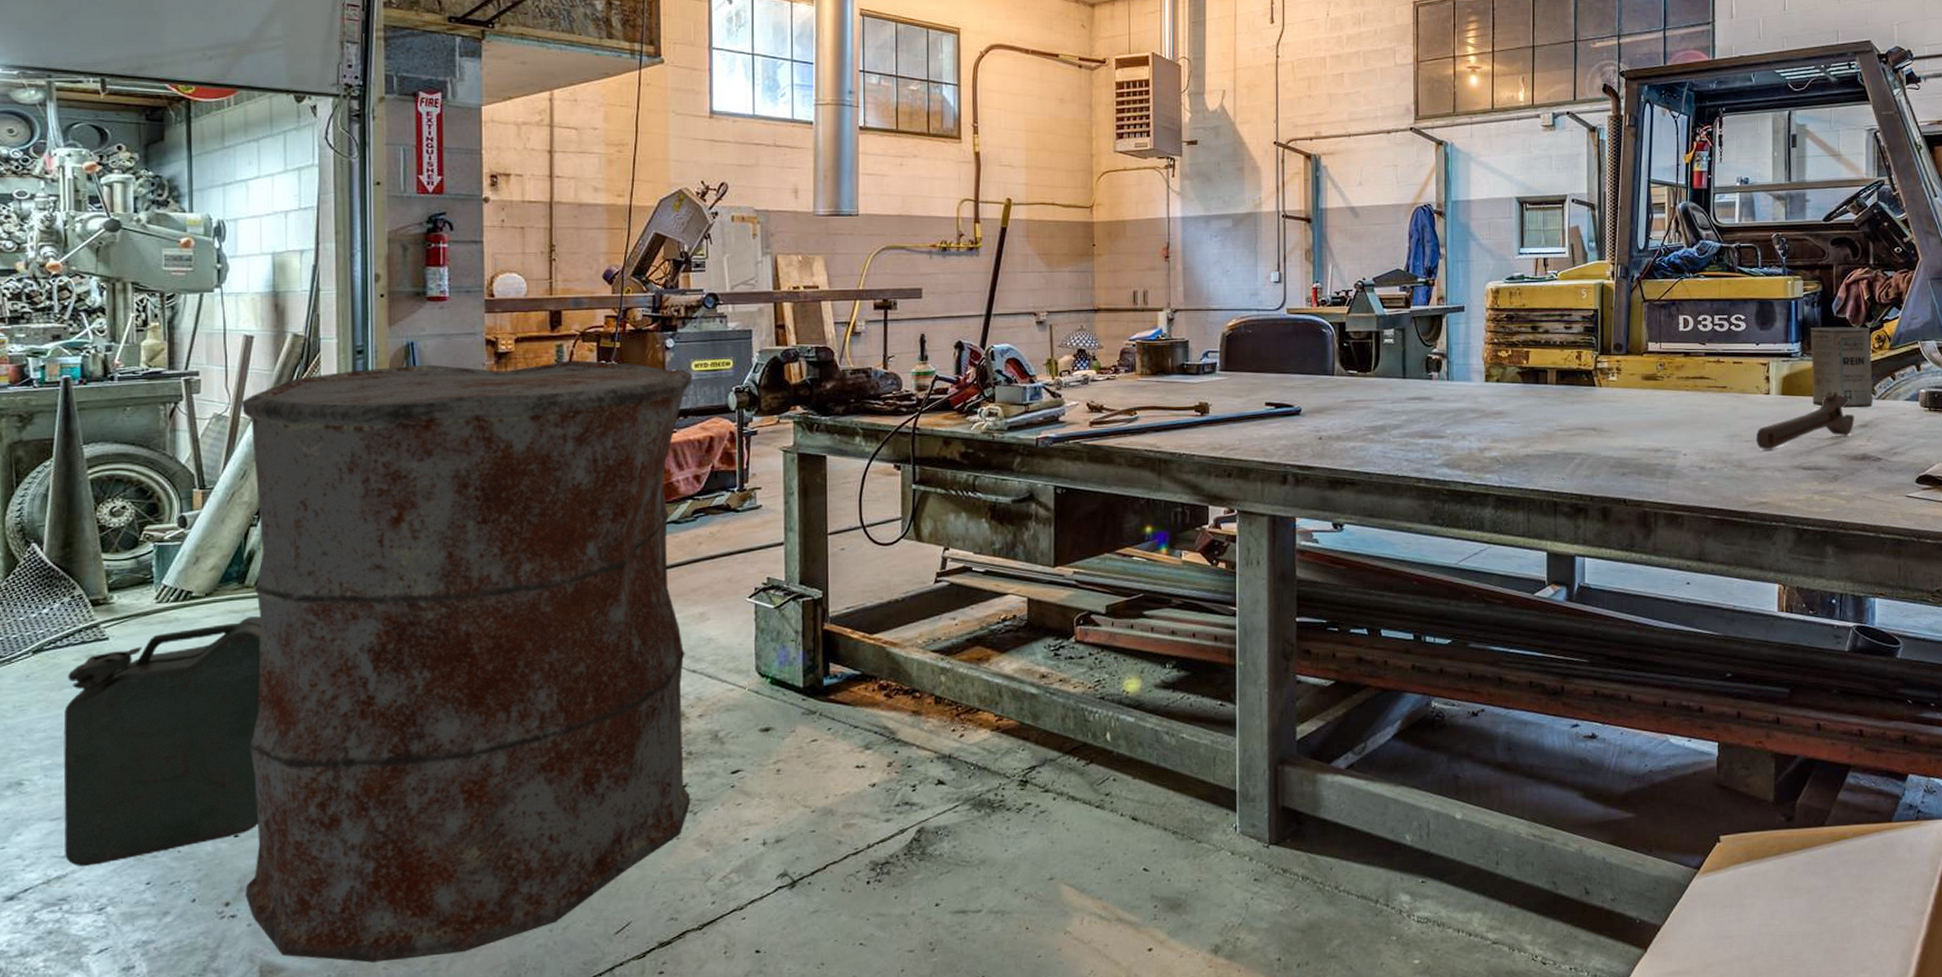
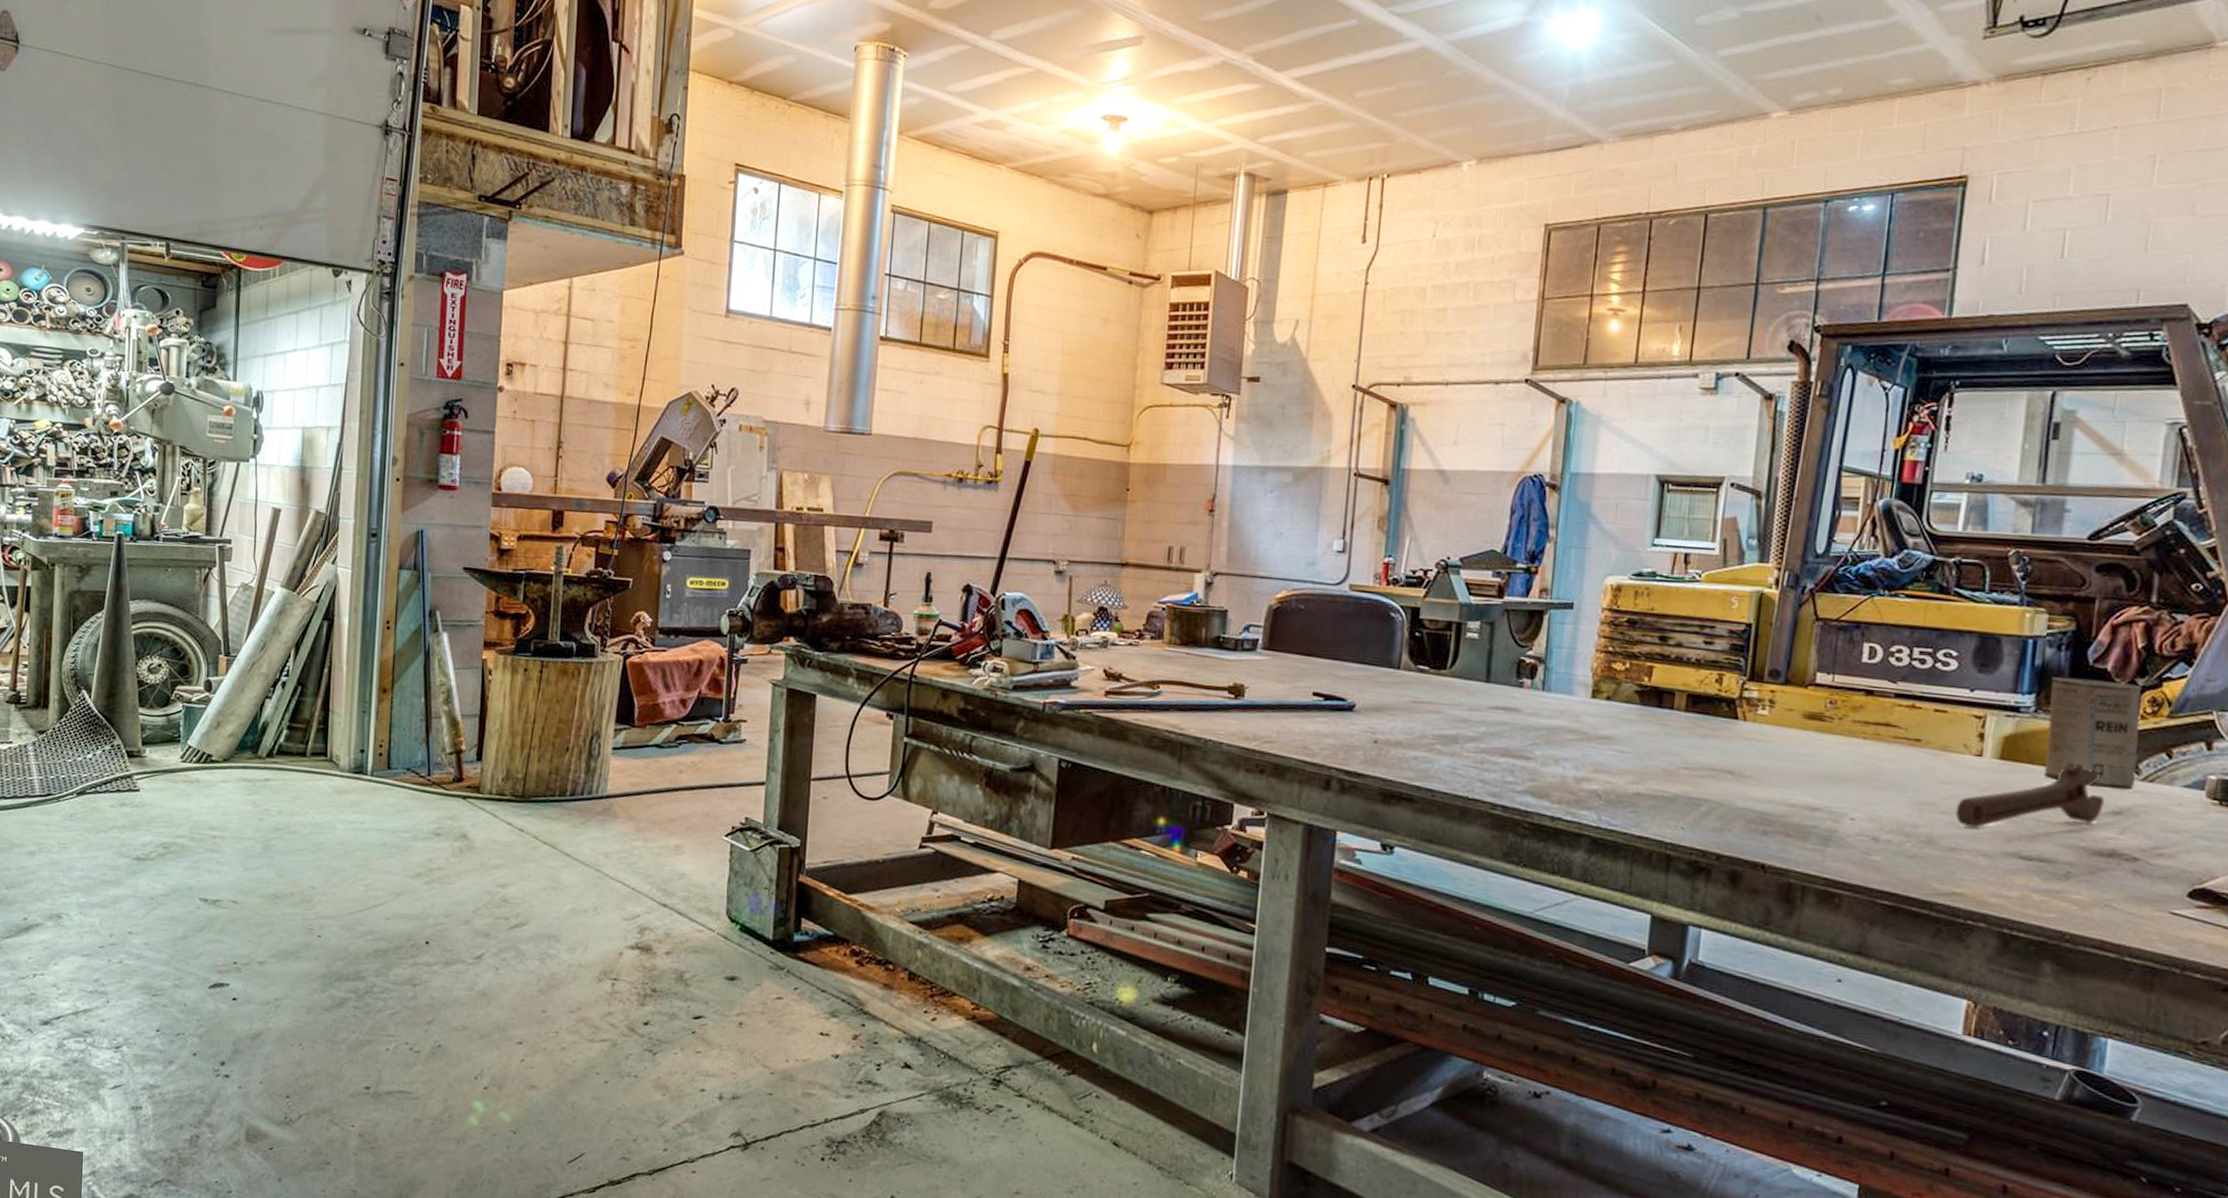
jerry can: present [63,616,262,866] -> none [92,787,270,1005]
metal barrel: present [242,359,693,963] -> none [239,553,687,1153]

